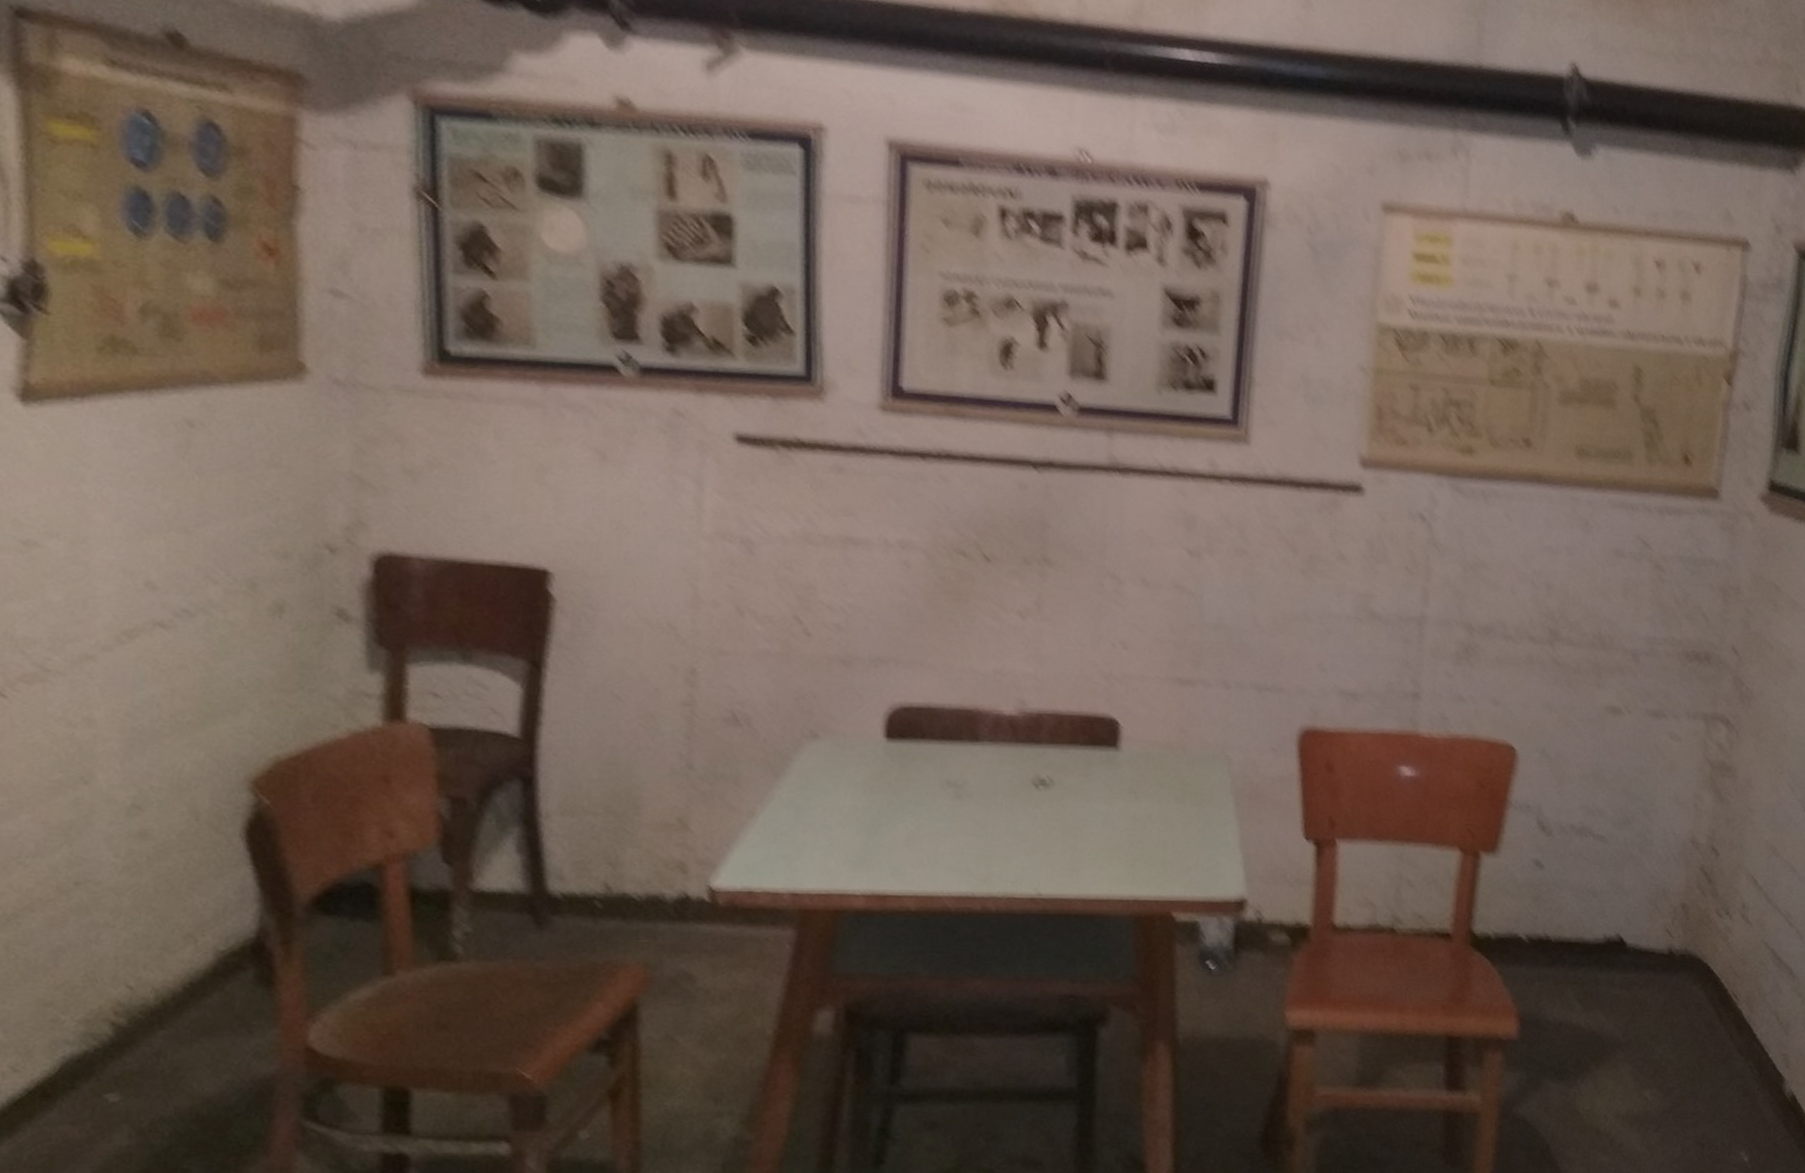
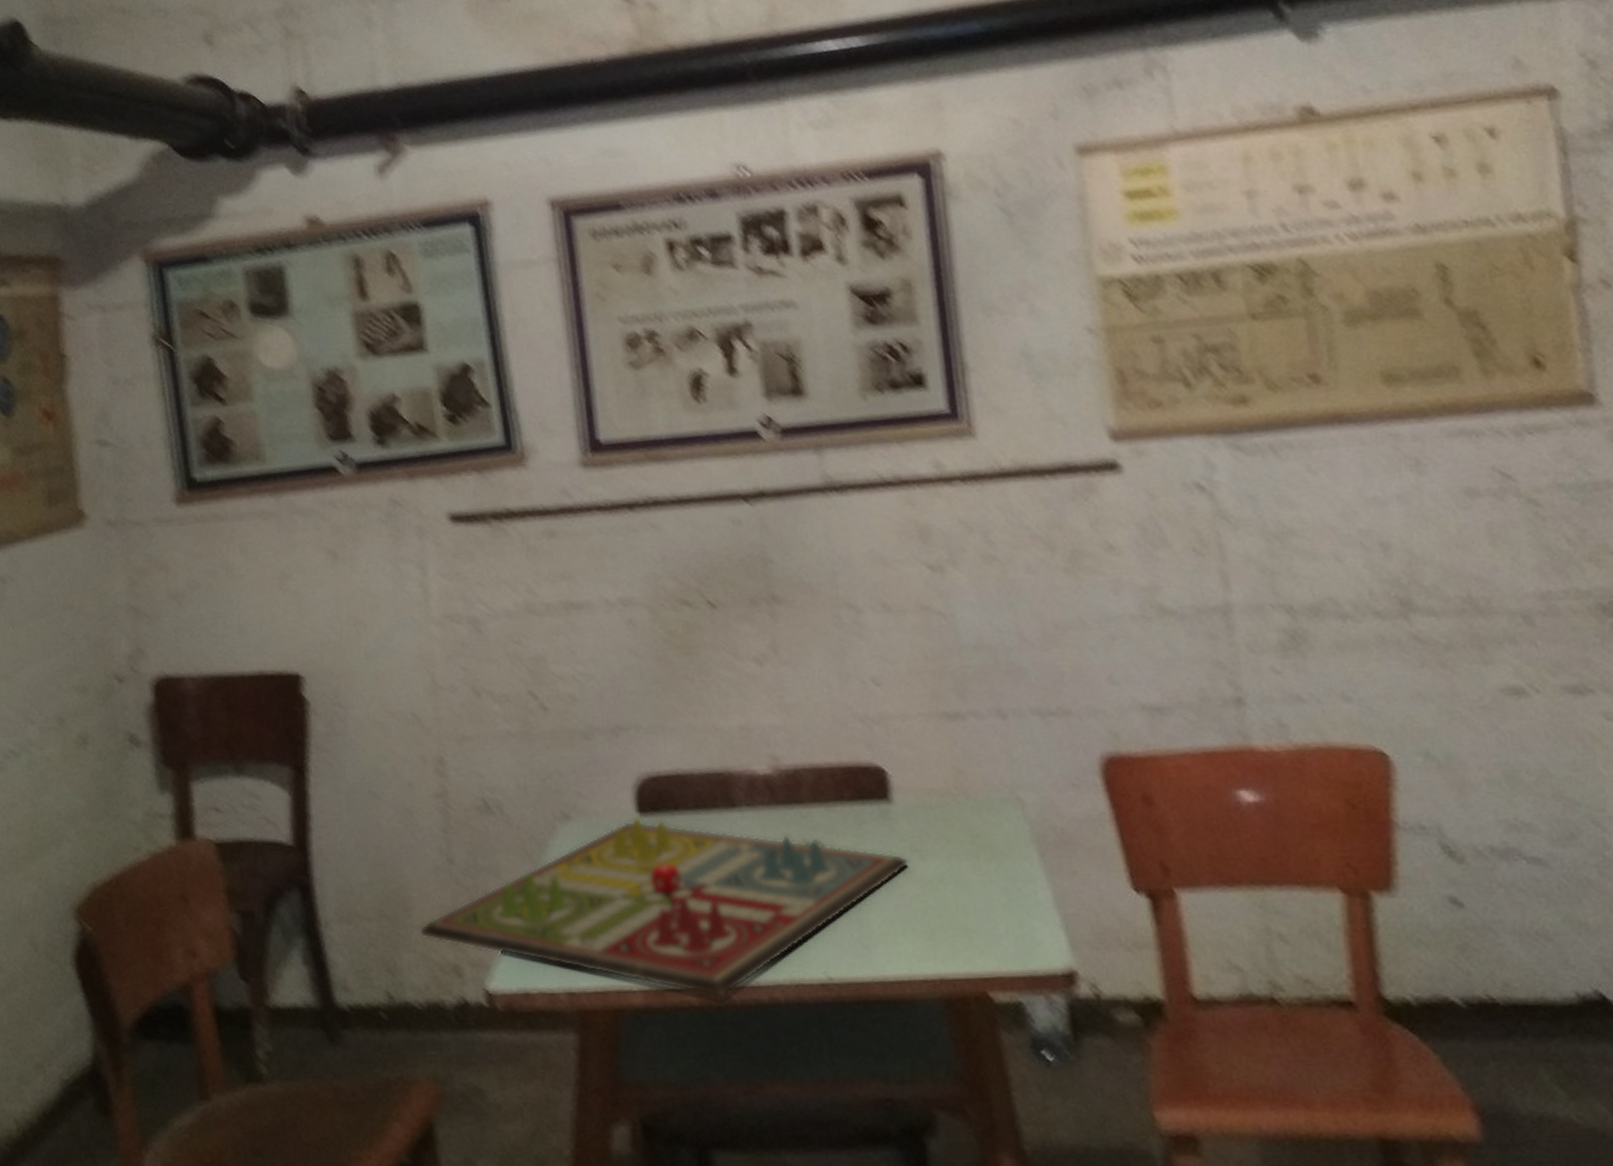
gameboard: none [648,742,1124,905] -> present [420,817,908,998]

